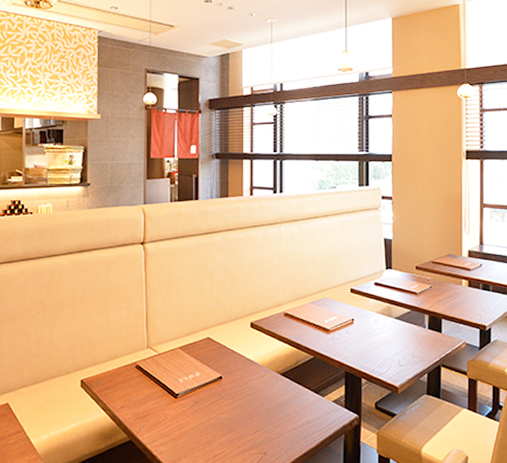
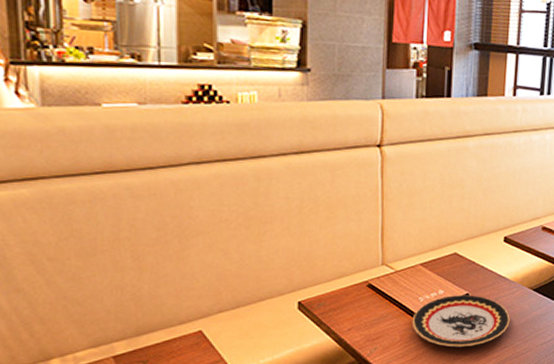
plate: none [173,378,261,429] -> present [412,295,510,347]

